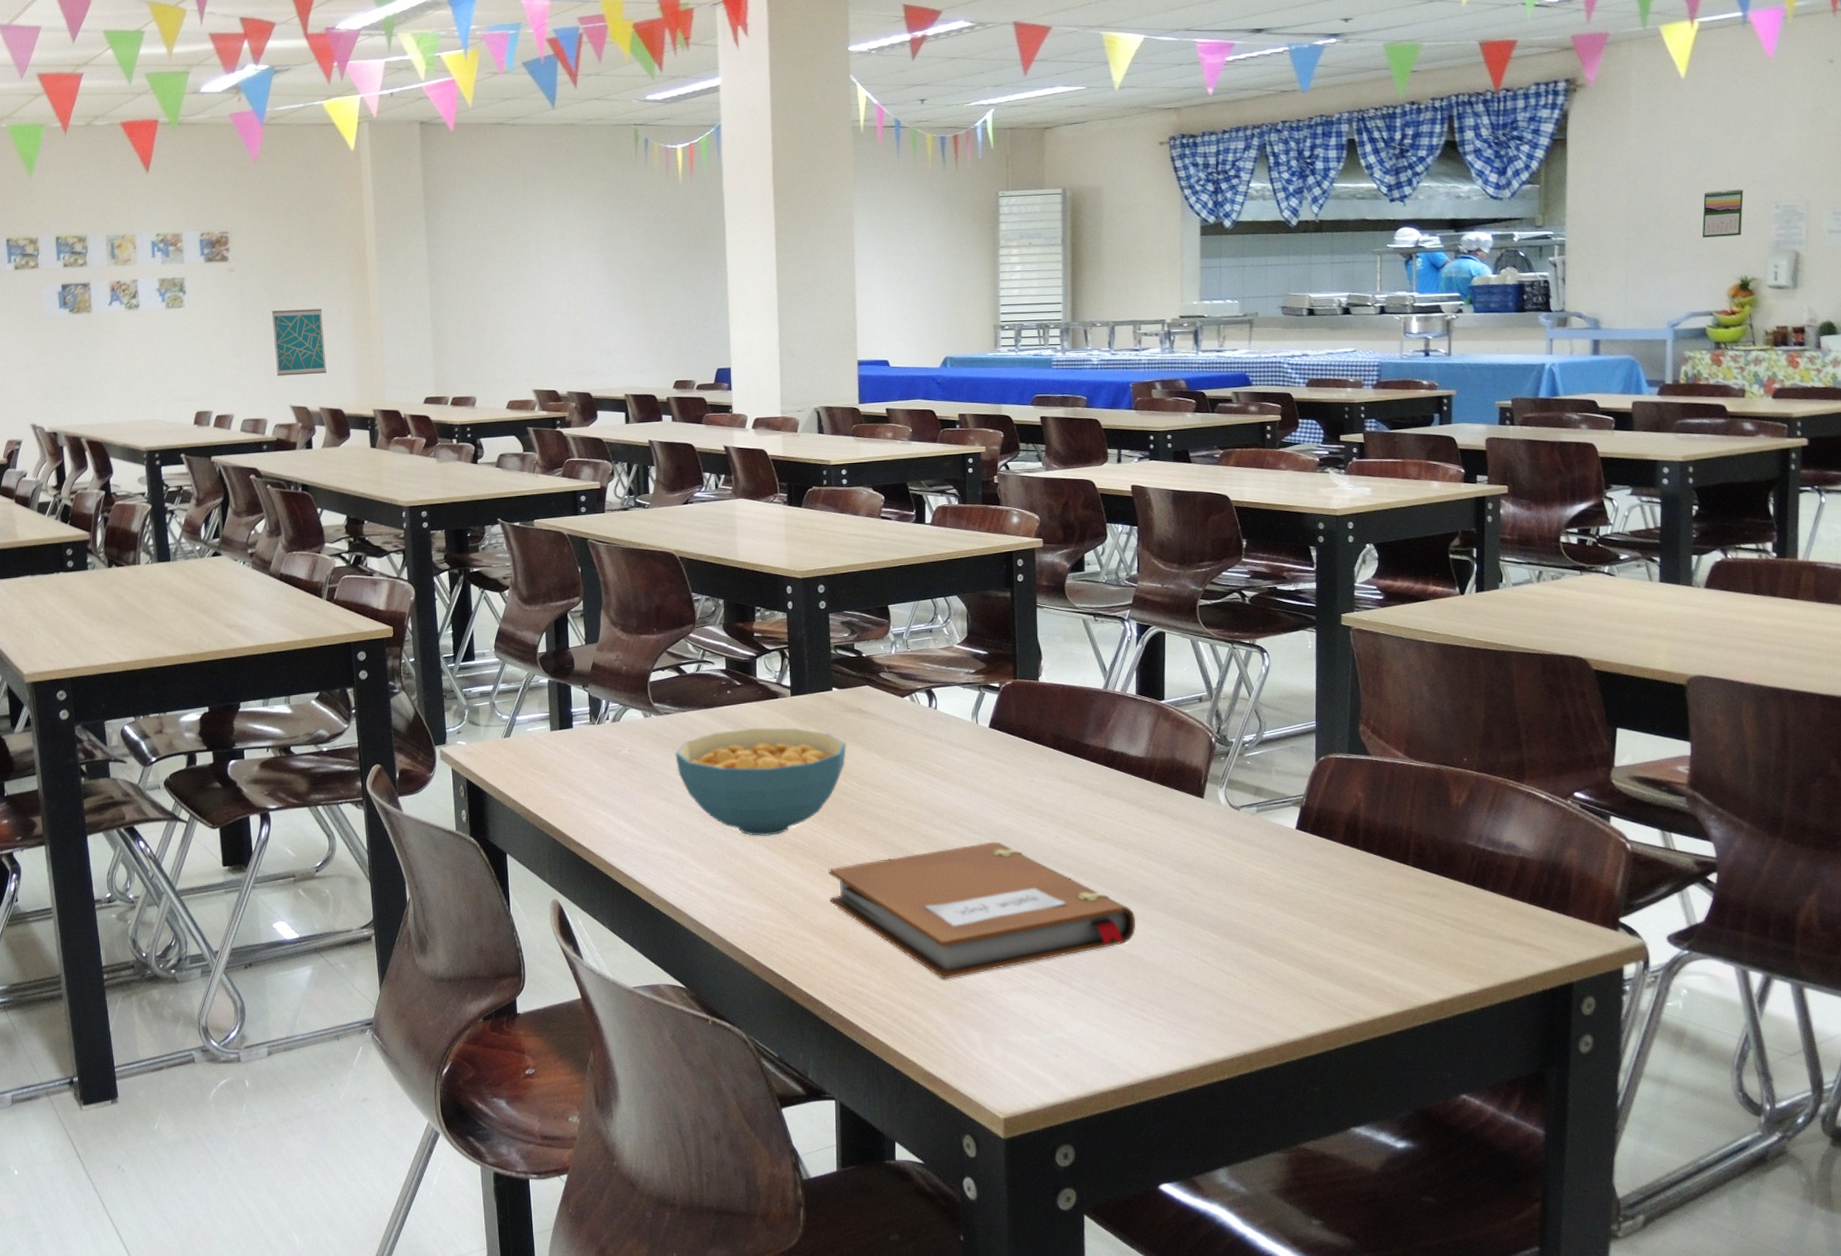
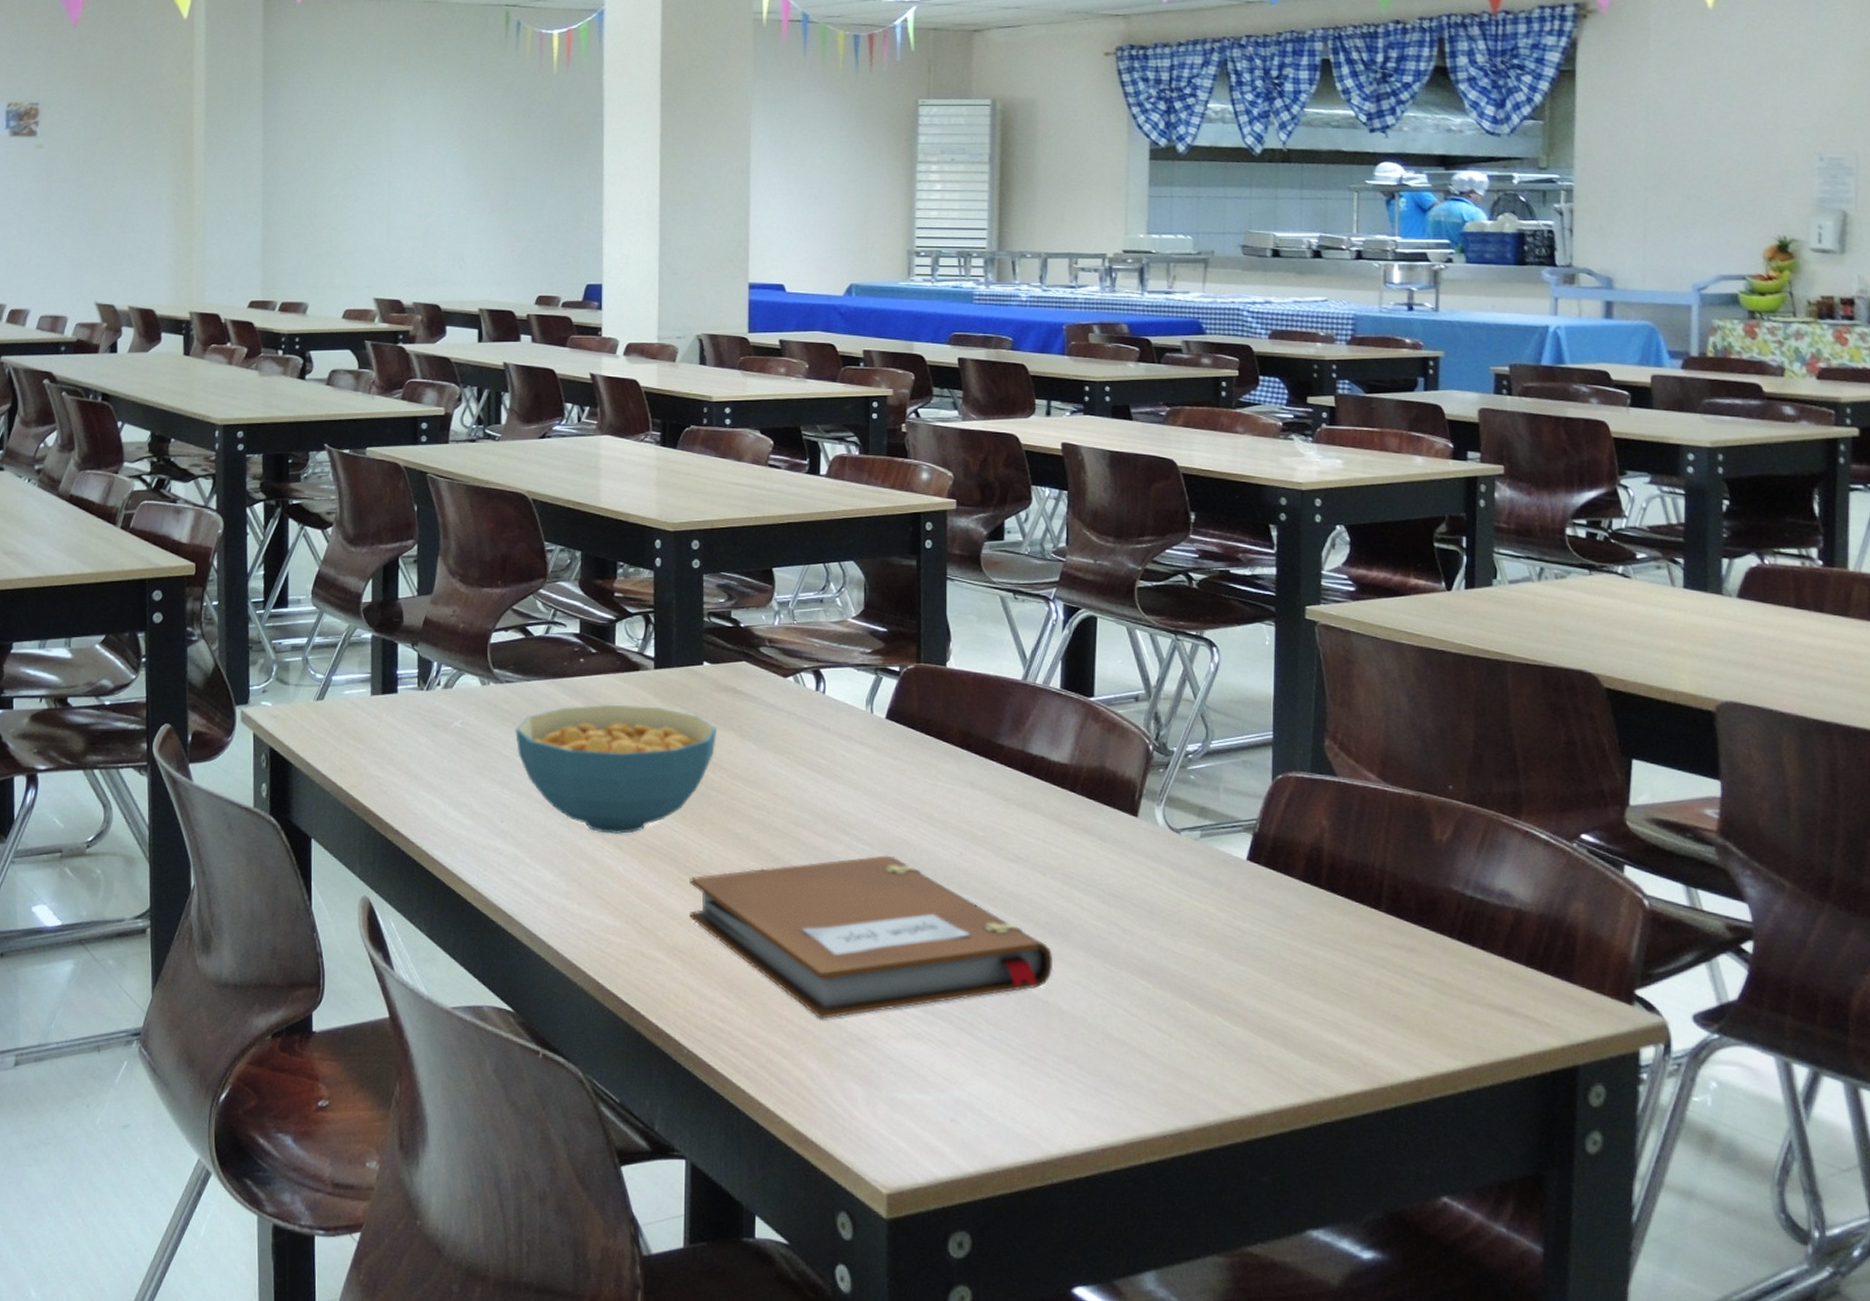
wall art: present [271,309,327,376] -> none [81,194,140,269]
calendar: present [1702,188,1744,238] -> none [1733,136,1782,190]

